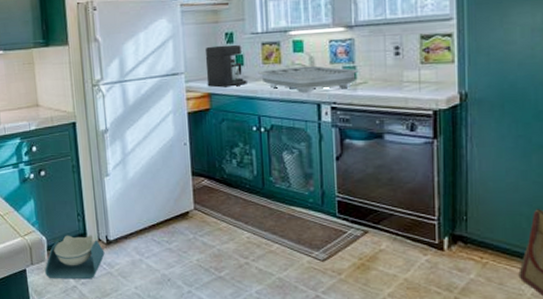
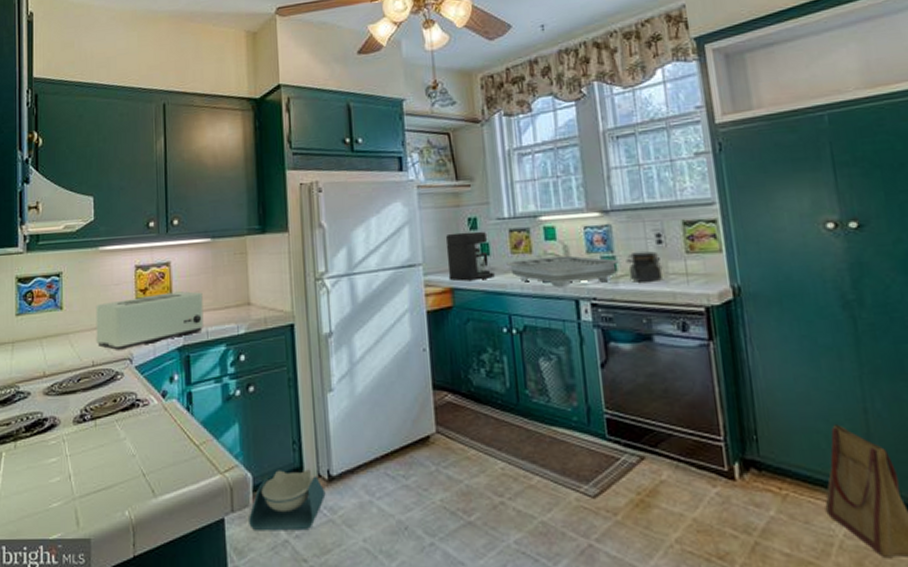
jar: none [365,61,398,90] -> present [626,250,663,284]

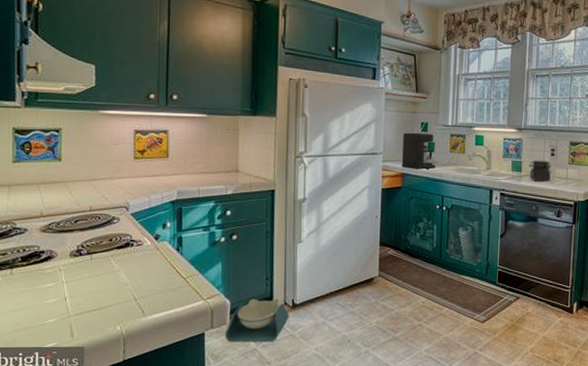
toaster: present [95,291,204,351] -> none [94,155,197,200]
dish rack: present [506,255,619,287] -> none [445,157,524,180]

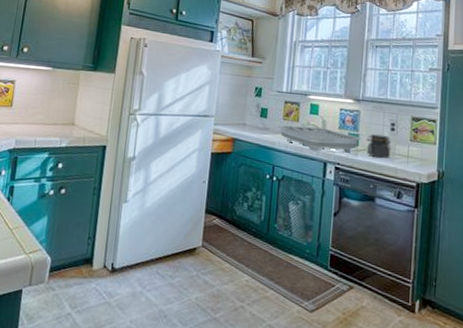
pet bowl: present [225,298,289,341] -> none [41,257,108,307]
coffee maker: present [401,132,436,171] -> none [232,96,268,136]
dish rack: none [445,157,524,180] -> present [278,125,361,153]

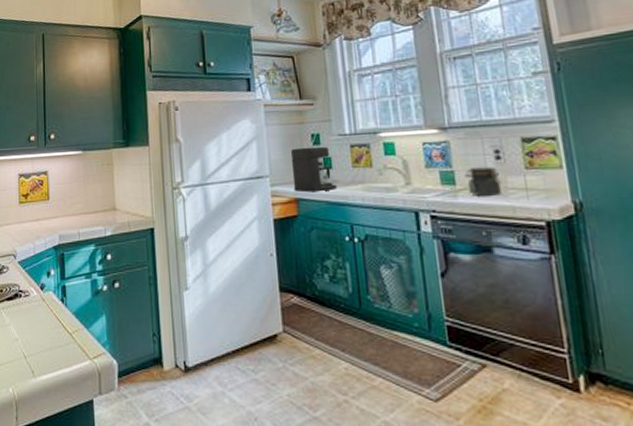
coffee maker: none [232,96,268,136] -> present [290,146,337,194]
dish rack: present [278,125,361,153] -> none [348,169,458,200]

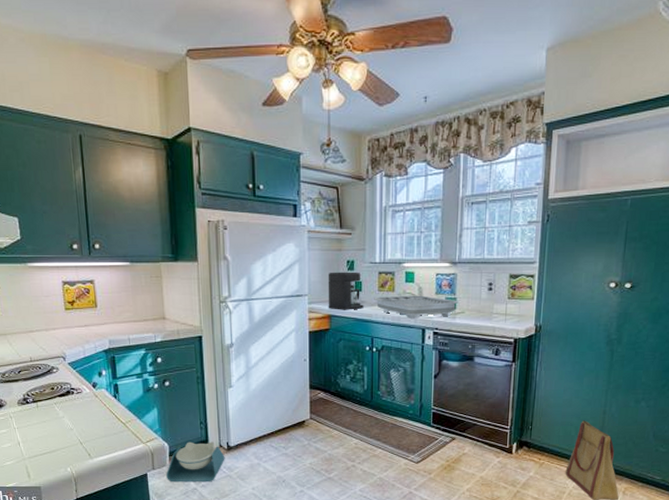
pet bowl: none [114,359,183,414] -> present [166,441,225,481]
dish rack: none [348,169,458,200] -> present [374,295,459,319]
jar: present [464,166,502,198] -> none [463,295,489,319]

